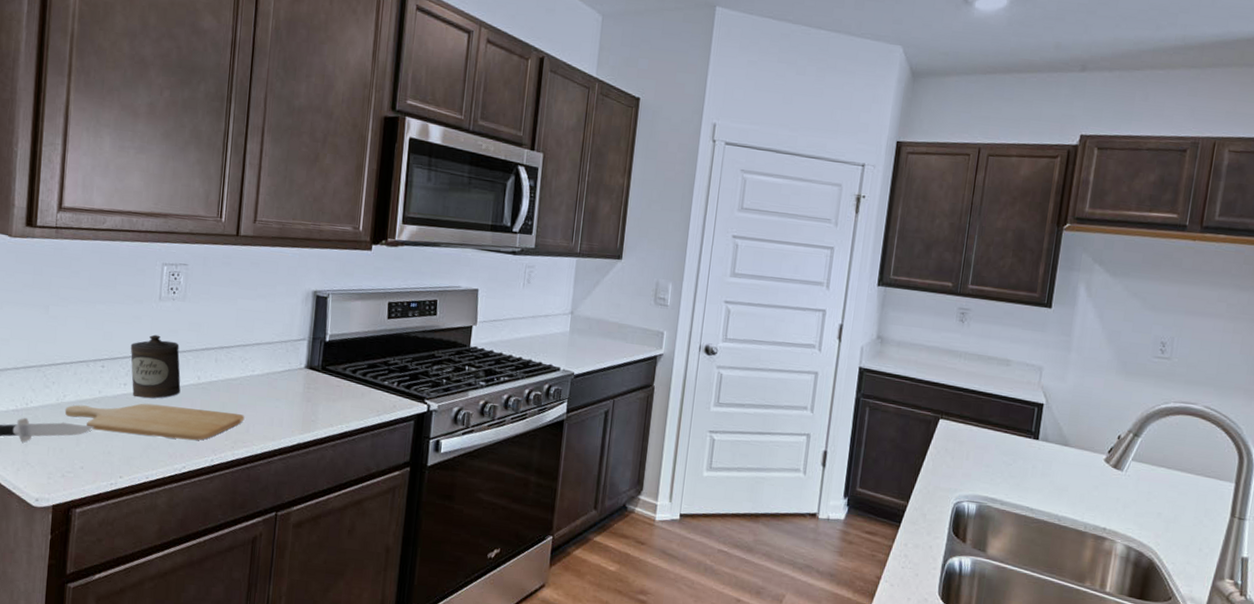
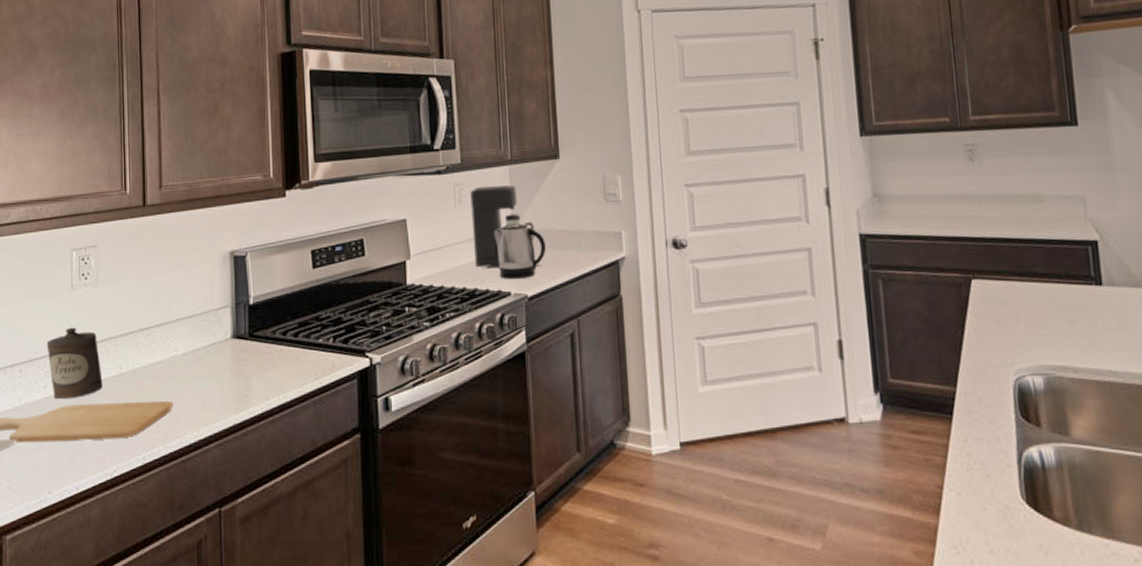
coffee maker: none [533,272,590,345] -> present [470,185,535,268]
kettle: none [552,309,598,359] -> present [494,223,547,280]

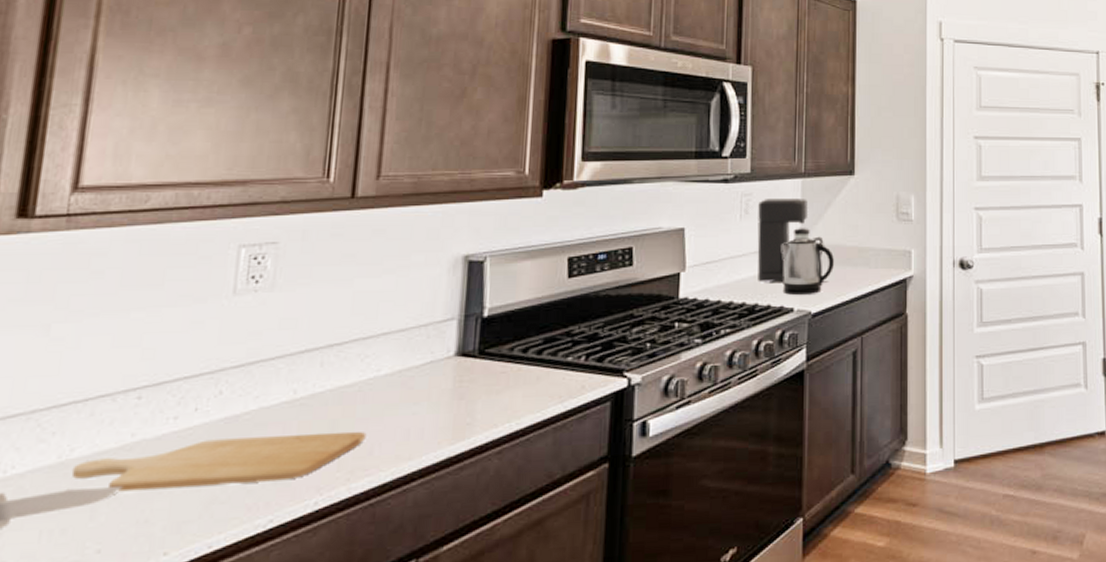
canister: present [46,327,103,400] -> none [185,342,267,434]

